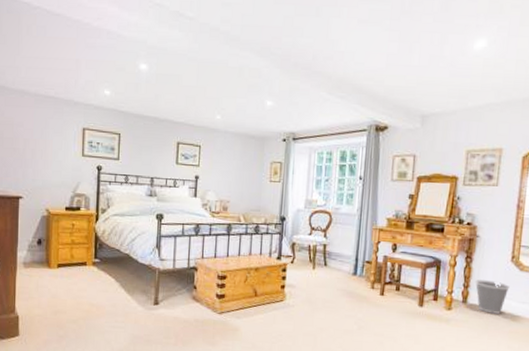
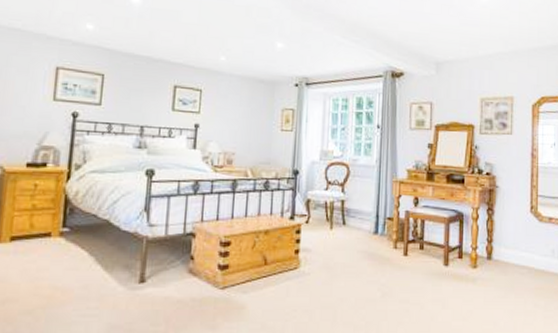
wastebasket: present [475,280,510,314] -> none [498,233,531,269]

